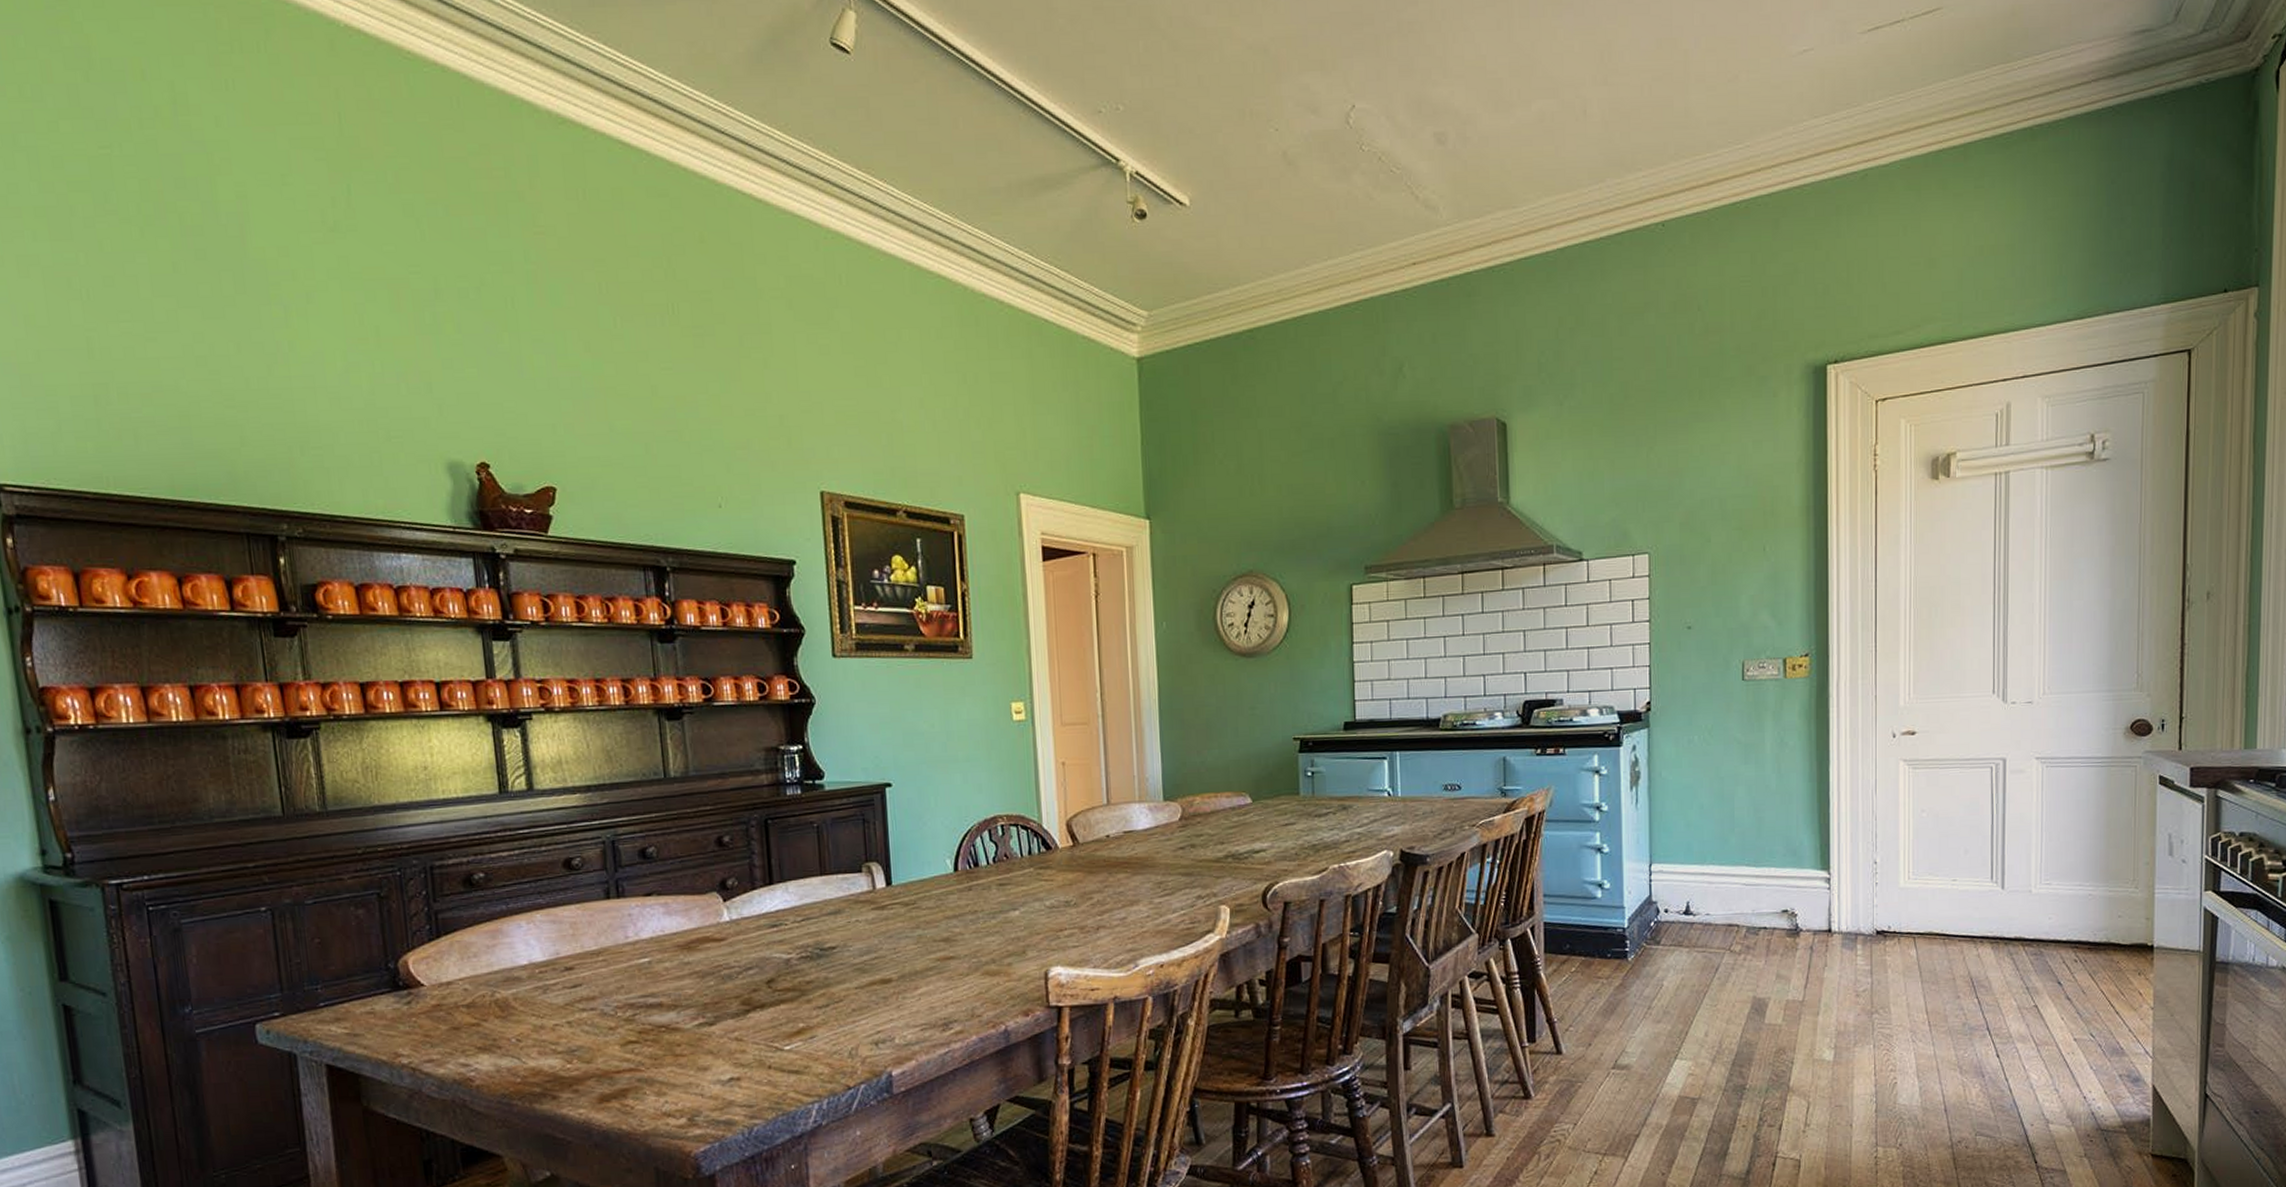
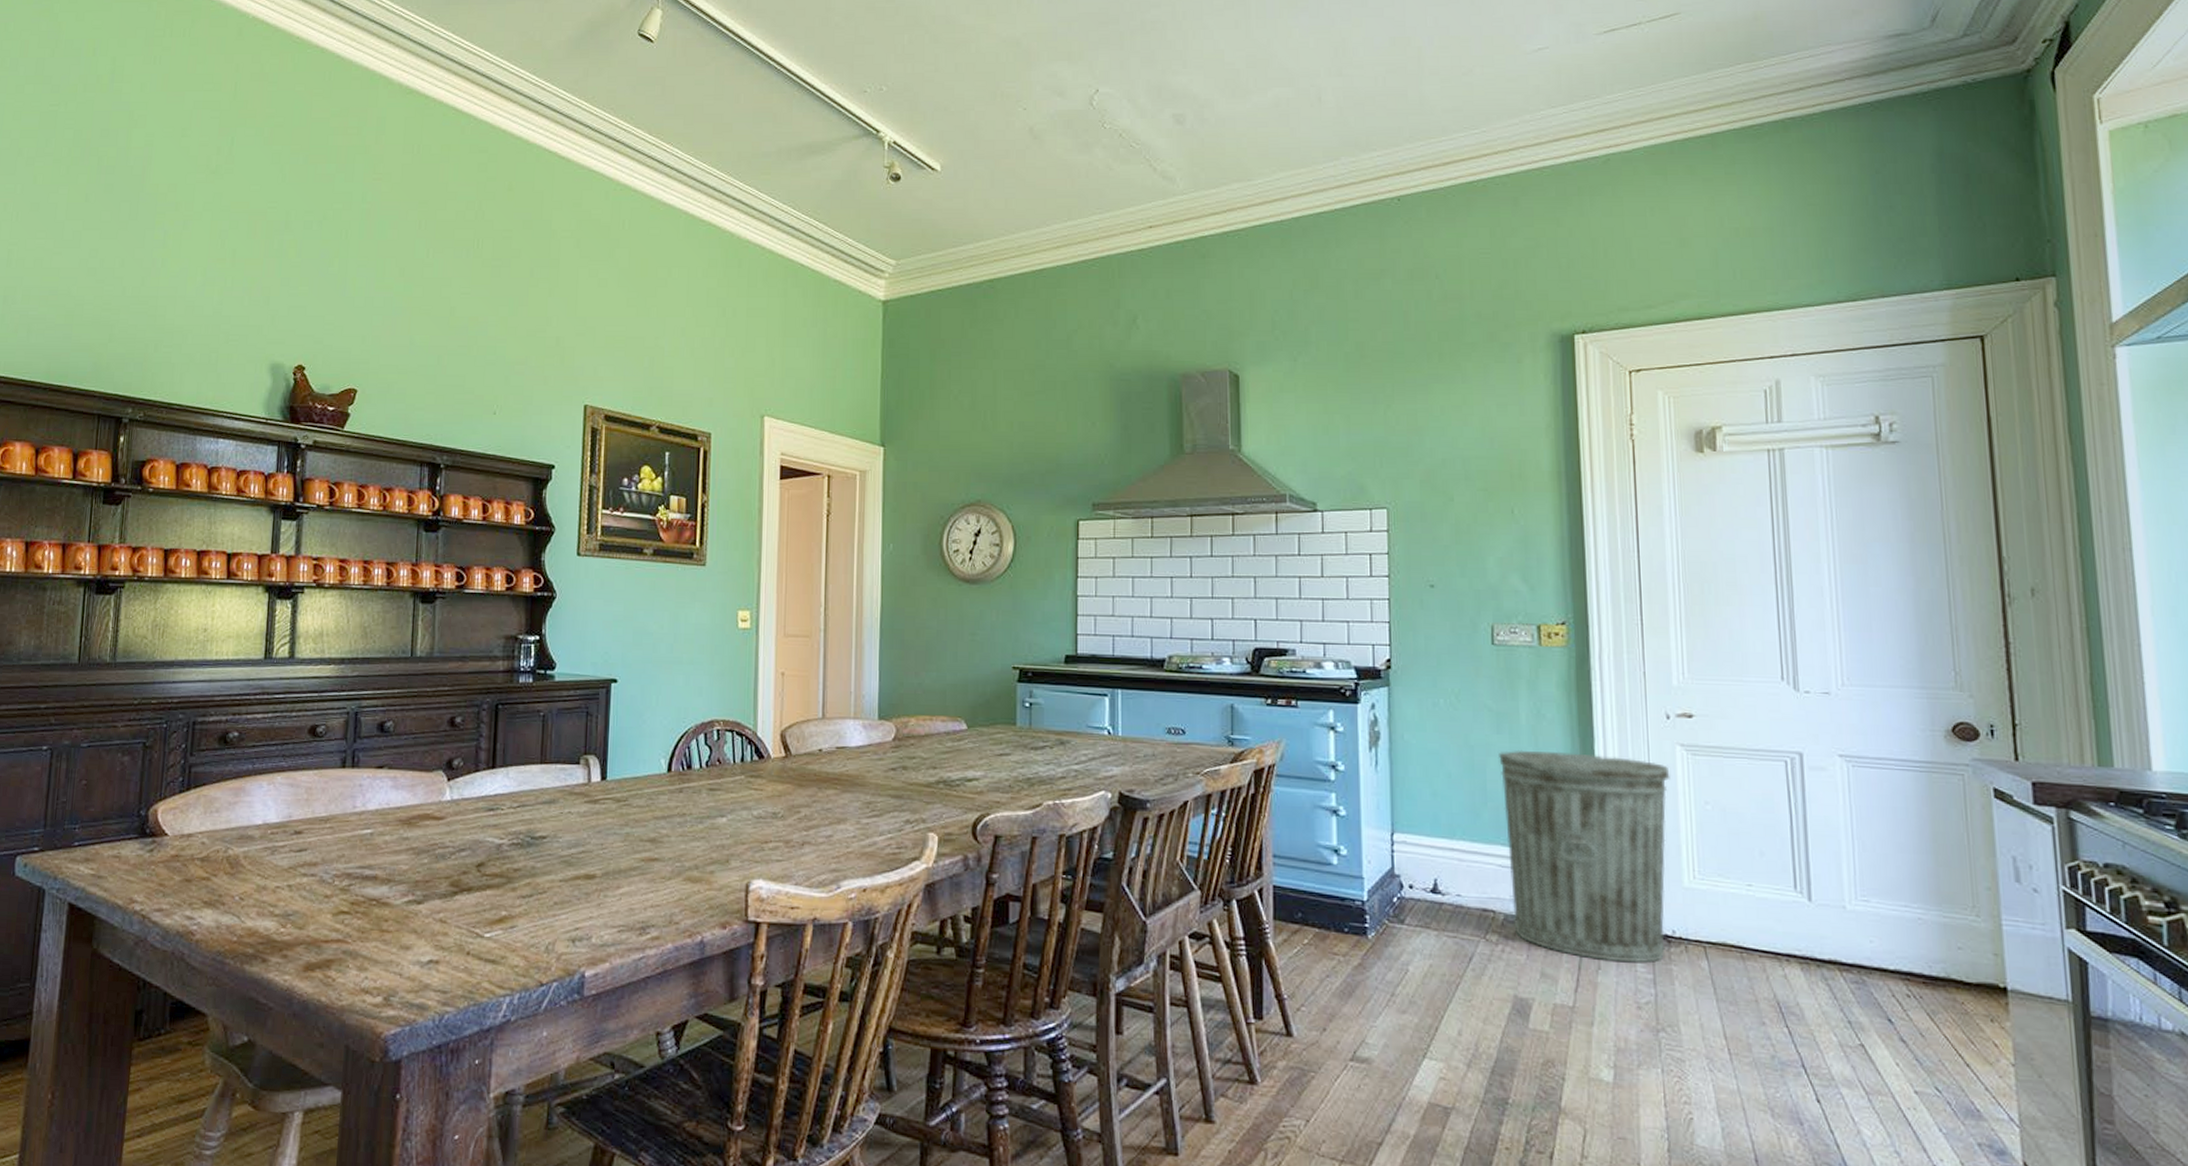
trash can: none [1746,775,1893,959] -> present [1499,749,1670,964]

